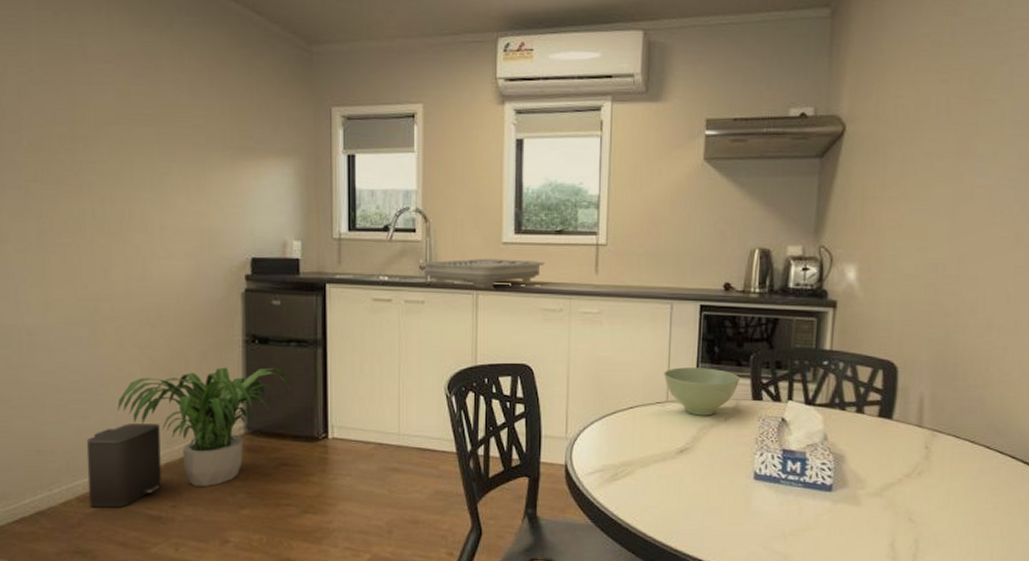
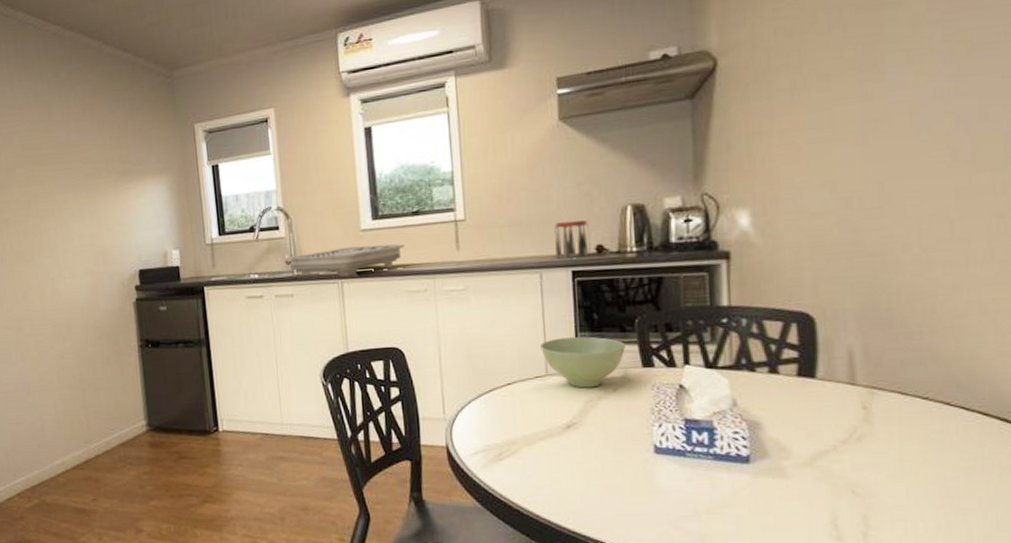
pedal bin: present [86,423,162,508] -> none [21,426,83,503]
potted plant: present [117,367,291,486] -> none [42,368,182,481]
jar: none [686,257,720,294] -> present [554,220,591,259]

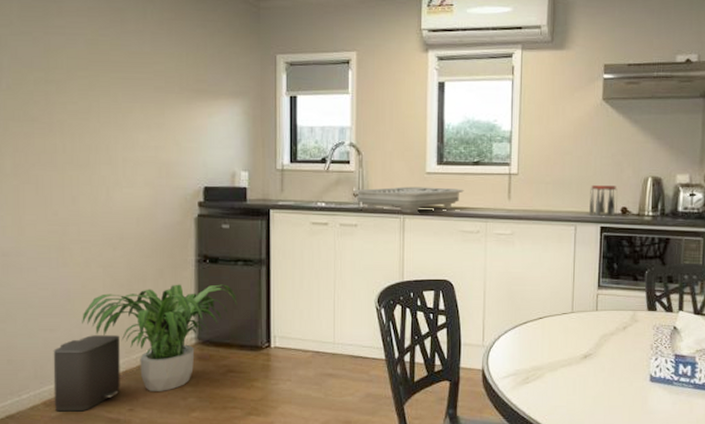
pedal bin: none [21,426,83,503] -> present [53,335,120,412]
potted plant: none [42,368,182,481] -> present [82,284,237,391]
bowl: present [540,336,627,388] -> none [569,282,637,325]

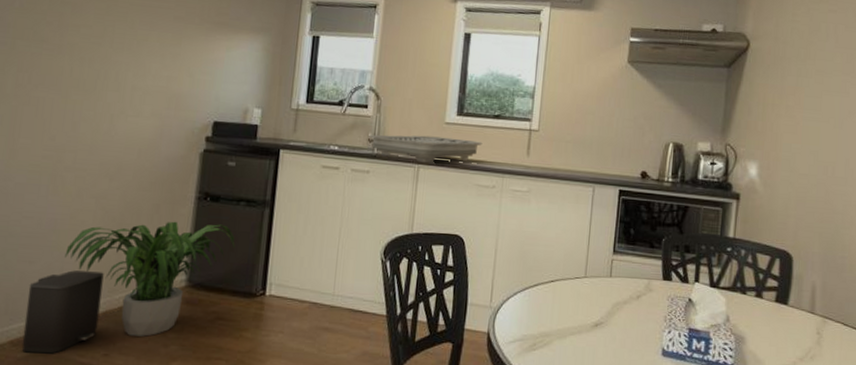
jar: present [588,184,618,217] -> none [607,147,638,181]

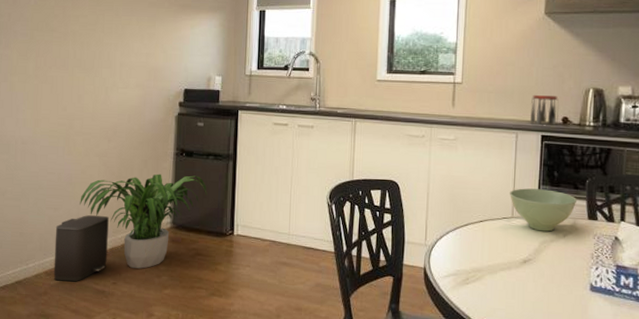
dish rack: present [369,134,483,163] -> none [311,92,411,117]
bowl: none [584,246,653,293] -> present [510,188,578,232]
jar: none [607,147,638,181] -> present [529,94,559,126]

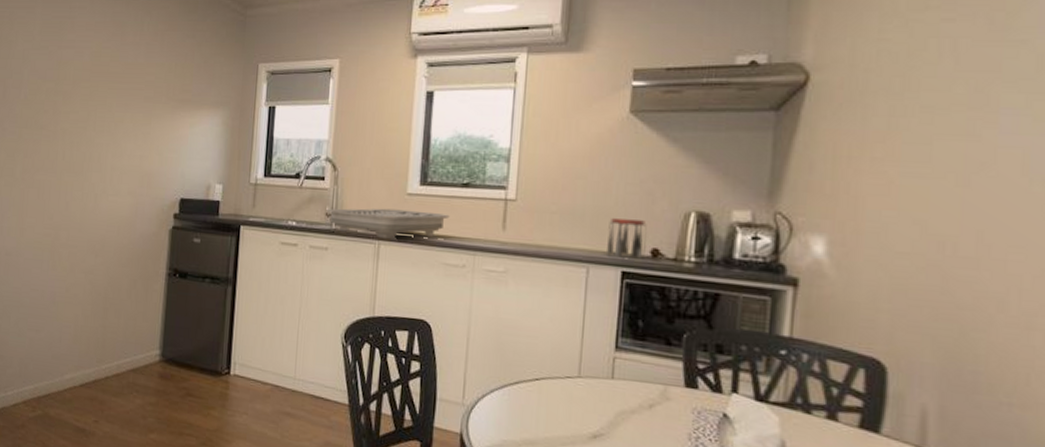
pedal bin: present [53,215,109,282] -> none [32,340,93,417]
potted plant: present [80,174,207,269] -> none [62,296,202,407]
dish rack: none [311,92,411,117] -> present [326,208,450,239]
bowl: present [510,188,578,232] -> none [576,339,670,400]

